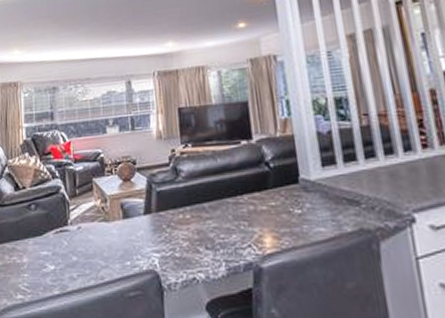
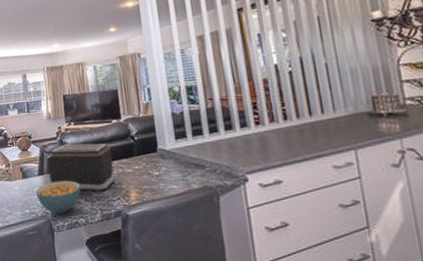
cereal bowl: none [140,221,200,267] -> present [35,180,81,214]
toaster: none [157,171,244,237] -> present [47,143,115,192]

